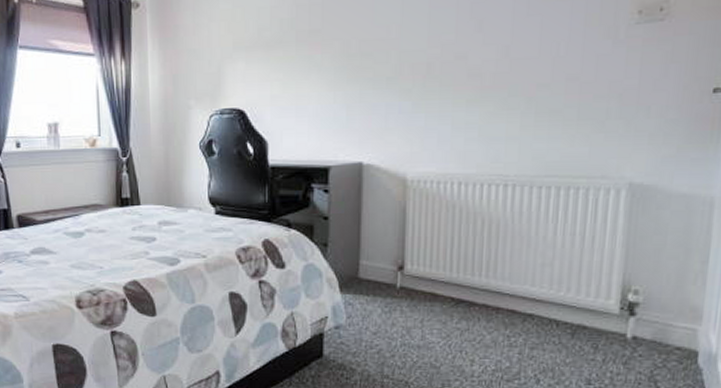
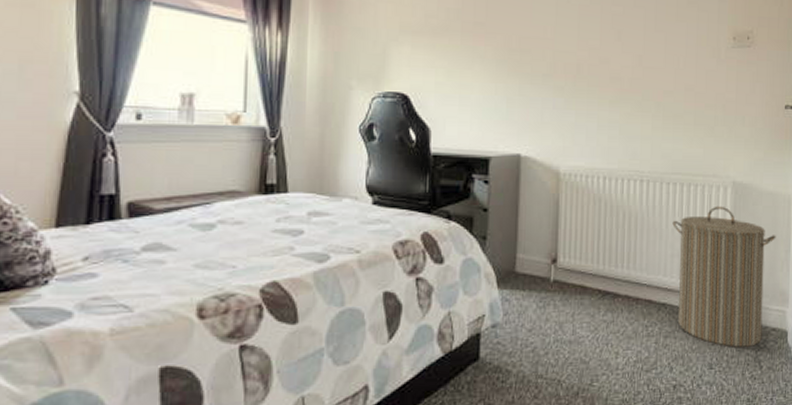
laundry hamper: none [544,211,689,365] -> present [672,206,776,347]

